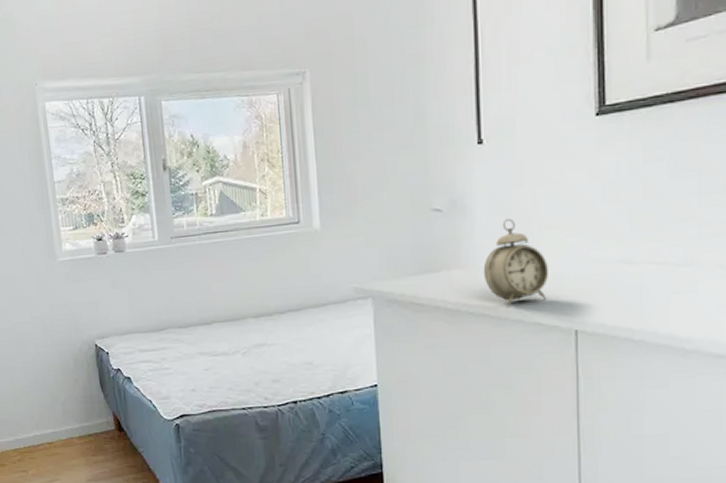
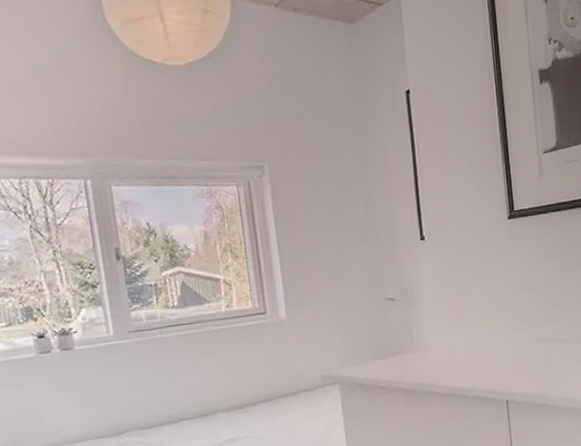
alarm clock: present [483,218,549,305] -> none [432,306,484,383]

